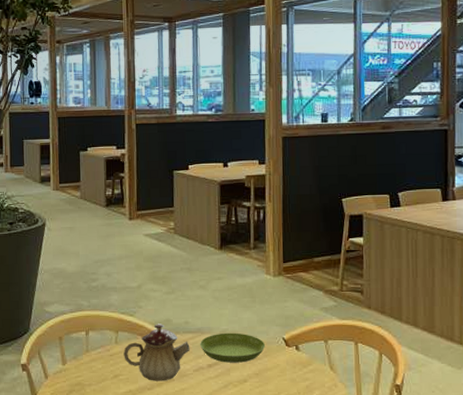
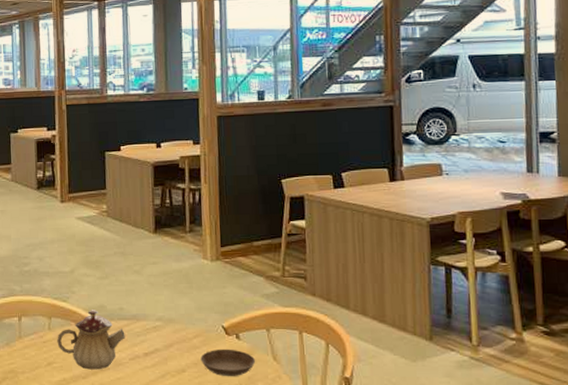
saucer: present [200,332,266,363] -> none [135,320,204,352]
saucer: none [262,359,314,386] -> present [200,348,256,377]

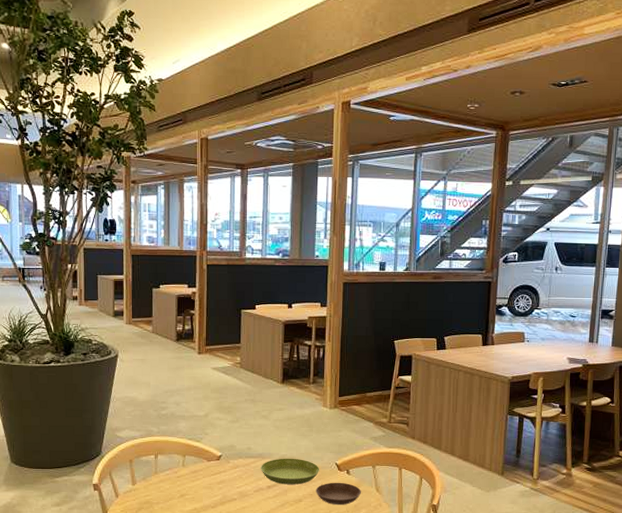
teapot: present [57,310,125,370] -> none [190,449,251,500]
saucer: none [135,320,204,352] -> present [261,458,320,485]

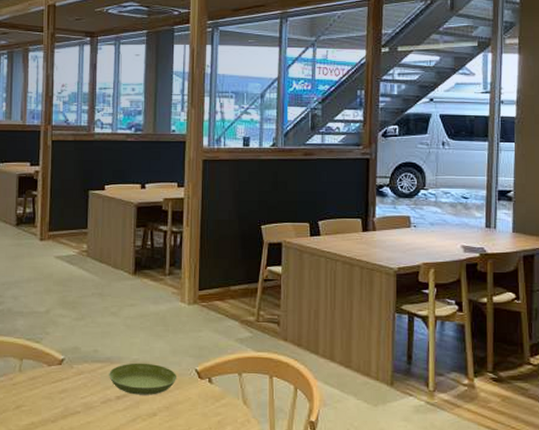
saucer: present [316,482,362,506] -> none [172,392,227,421]

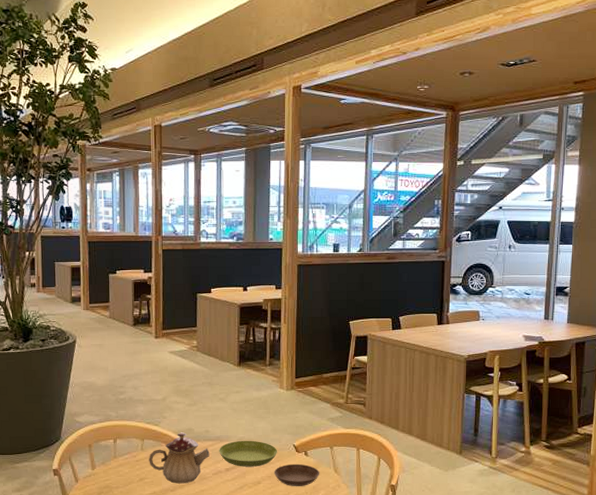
teapot: none [27,351,98,414] -> present [149,432,210,484]
saucer: none [172,392,227,421] -> present [274,464,320,487]

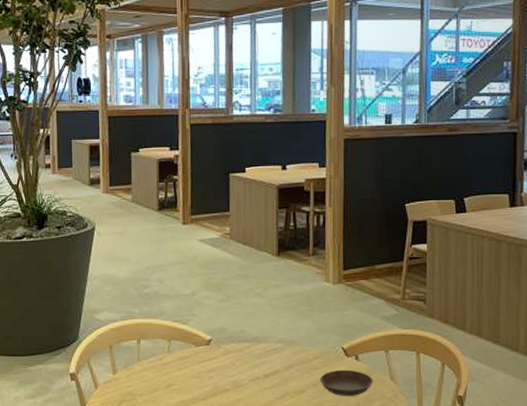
teapot: present [149,432,210,484] -> none [176,332,246,392]
saucer: present [219,440,278,467] -> none [256,342,324,373]

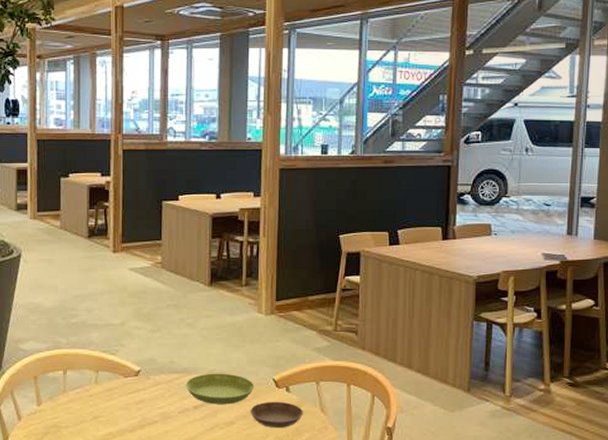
saucer: none [256,342,324,373] -> present [186,373,255,404]

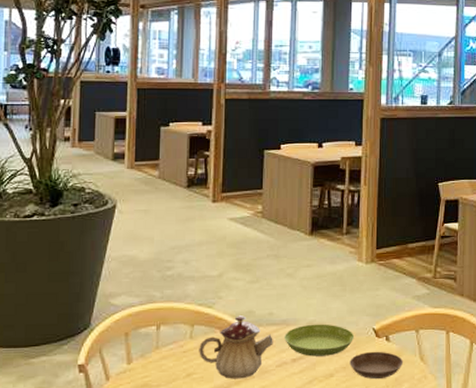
teapot: none [104,363,175,423] -> present [199,315,273,379]

